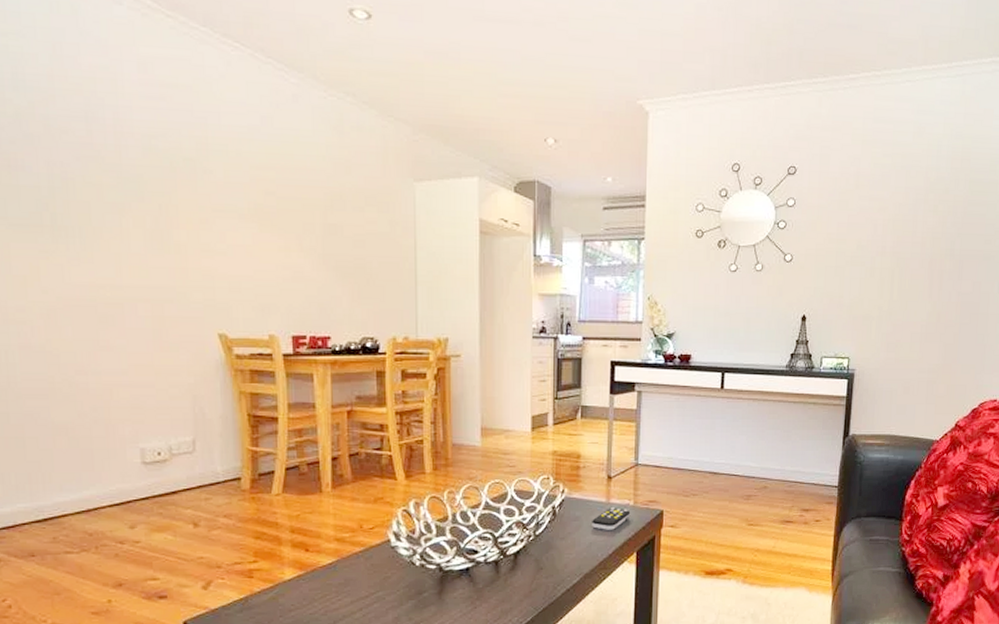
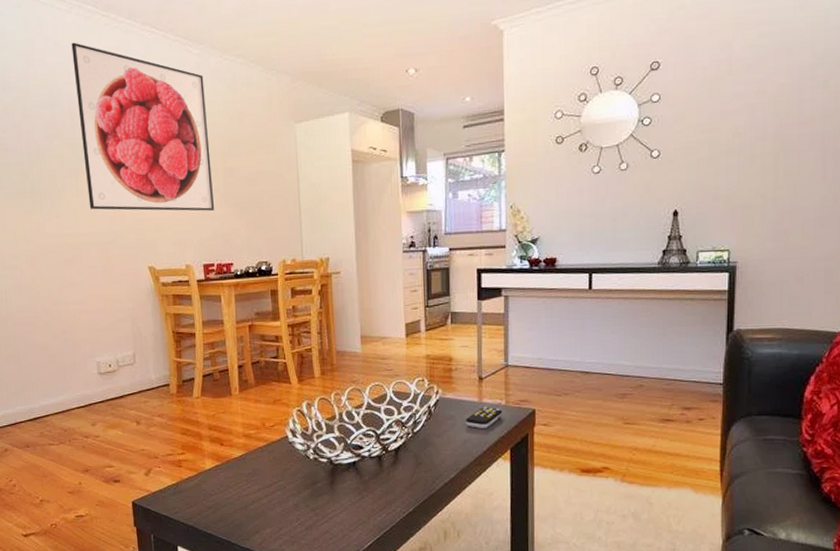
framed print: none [120,42,310,273] -> present [71,42,215,211]

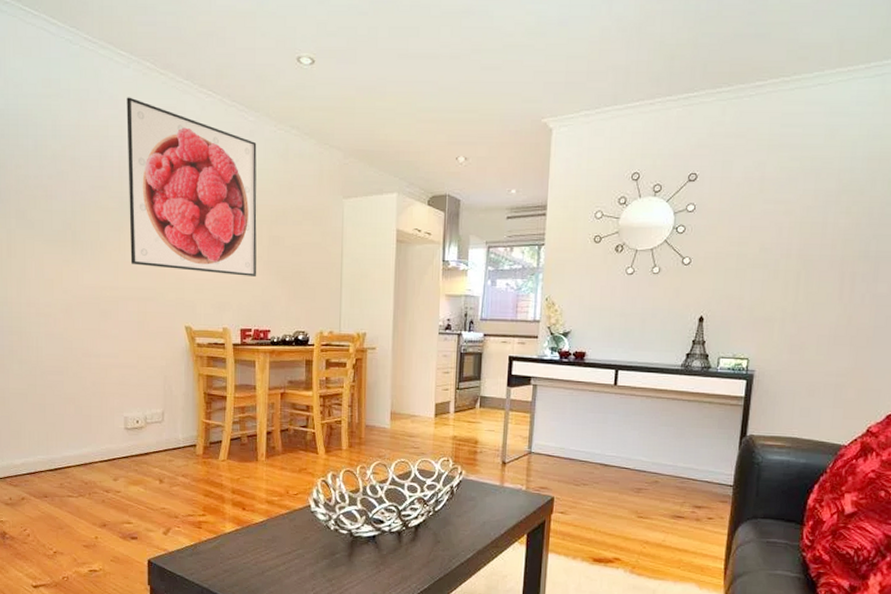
remote control: present [466,407,503,428] -> none [486,491,523,512]

